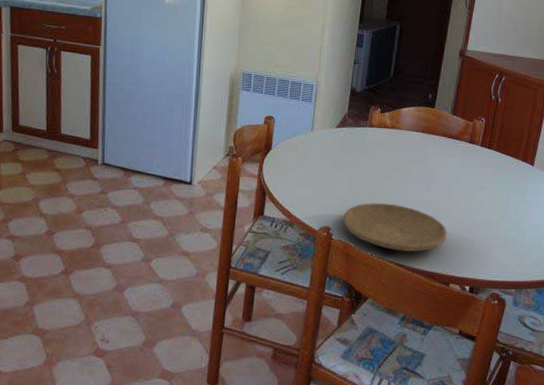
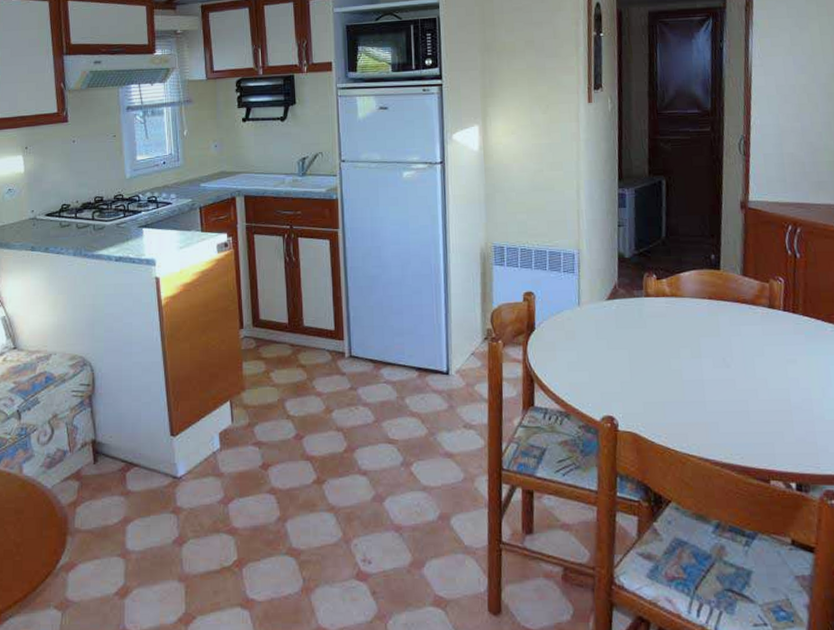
plate: present [343,202,448,252] -> none [627,384,758,442]

